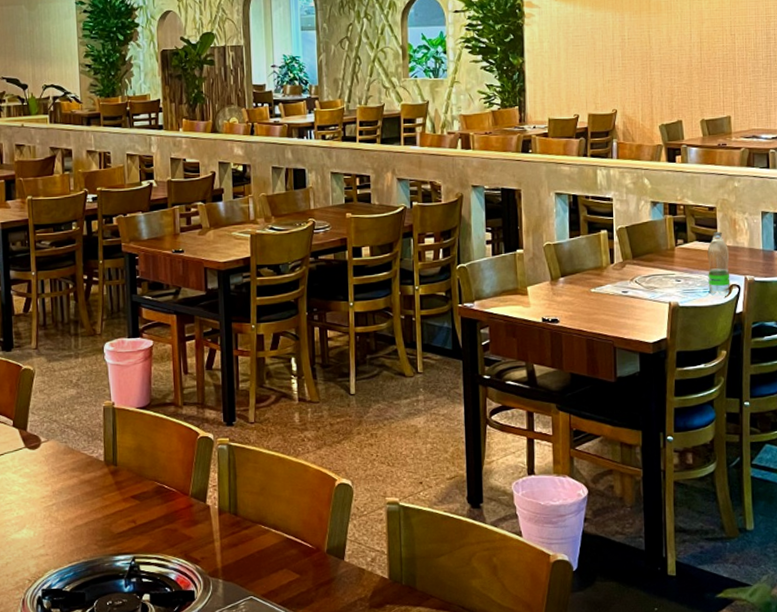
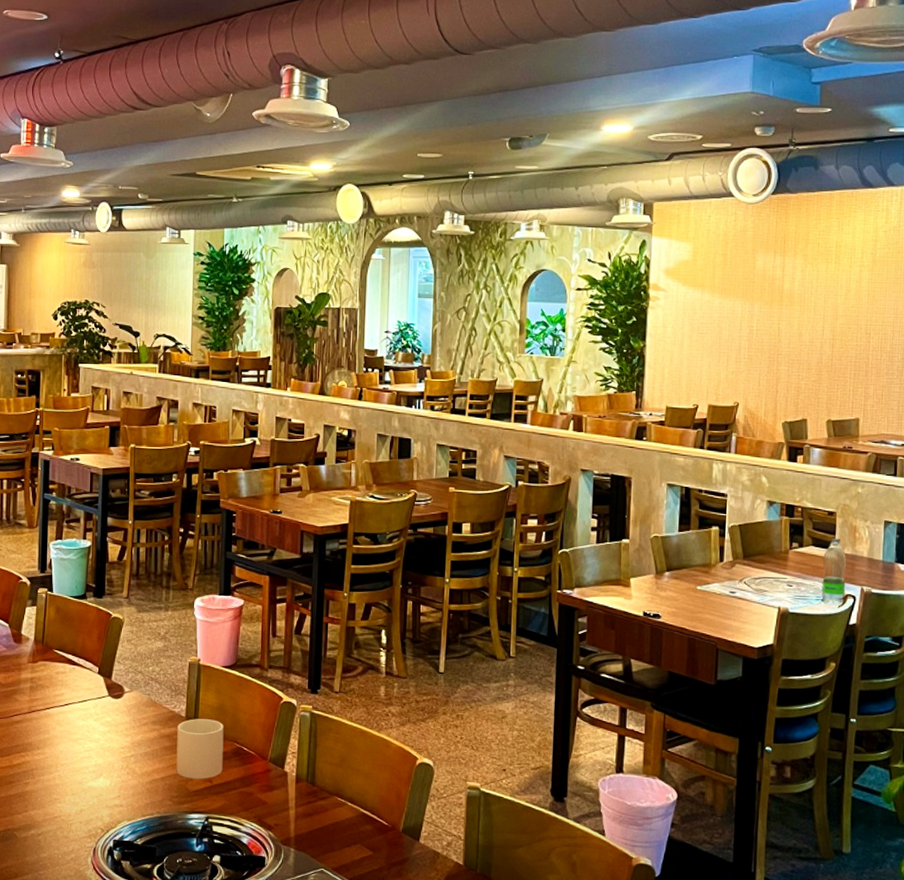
cup: none [97,461,145,522] -> present [176,719,224,780]

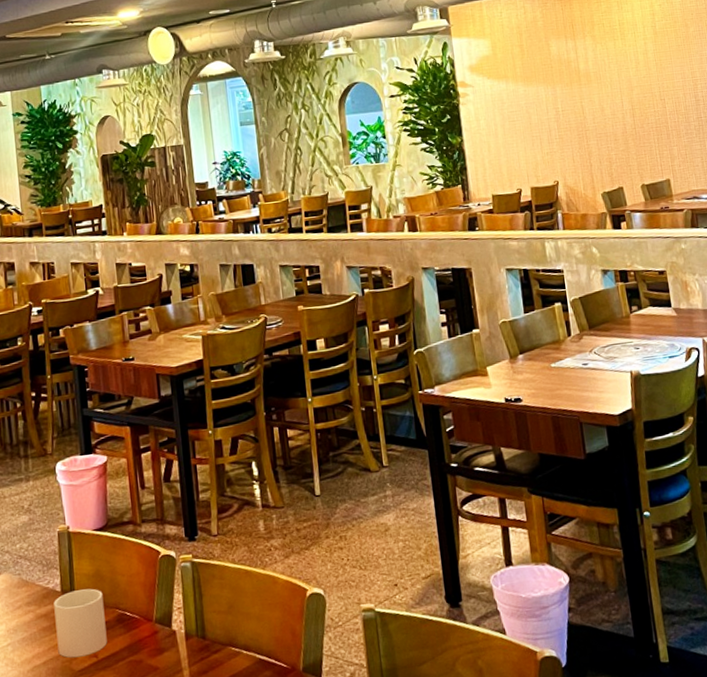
bottle: present [821,538,847,607] -> none [662,295,690,362]

